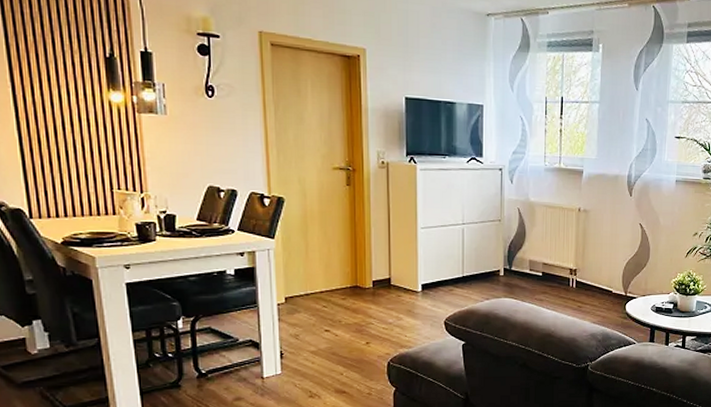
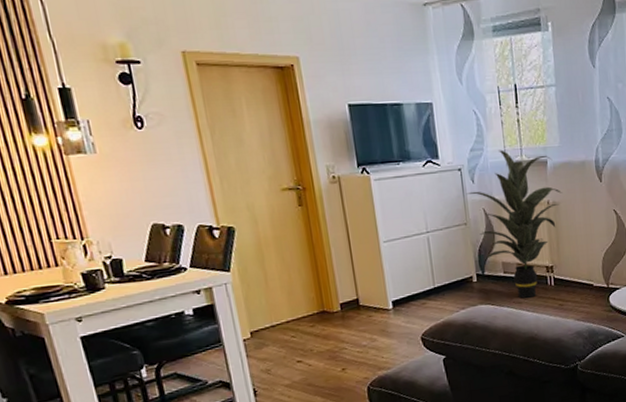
indoor plant: none [503,155,593,296] -> present [465,150,562,299]

